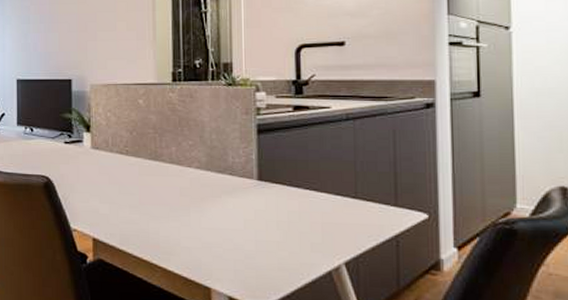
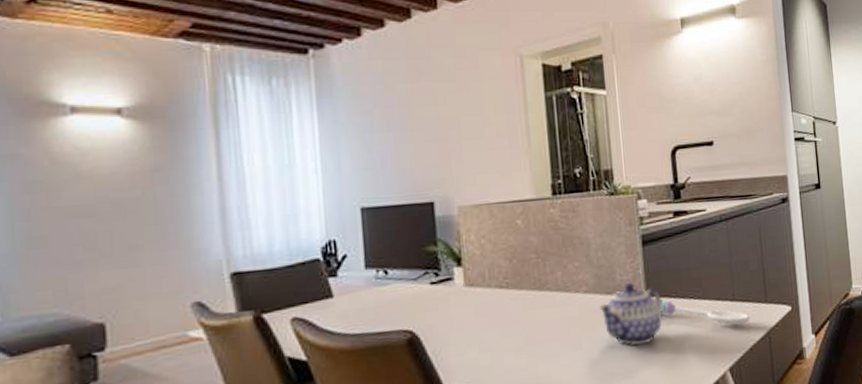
teapot: none [209,166,274,223] -> present [599,283,663,346]
spoon: none [265,182,375,223] -> present [653,297,750,325]

